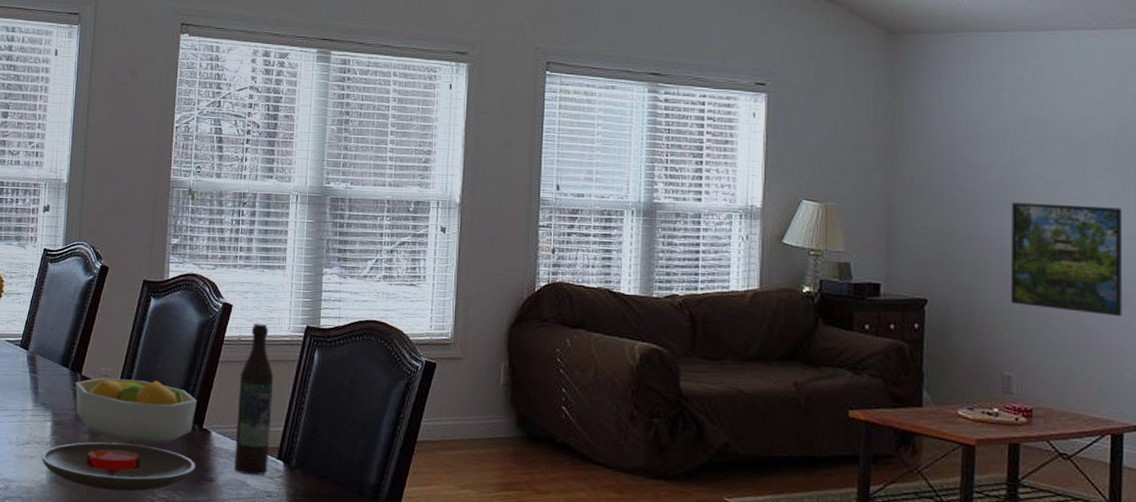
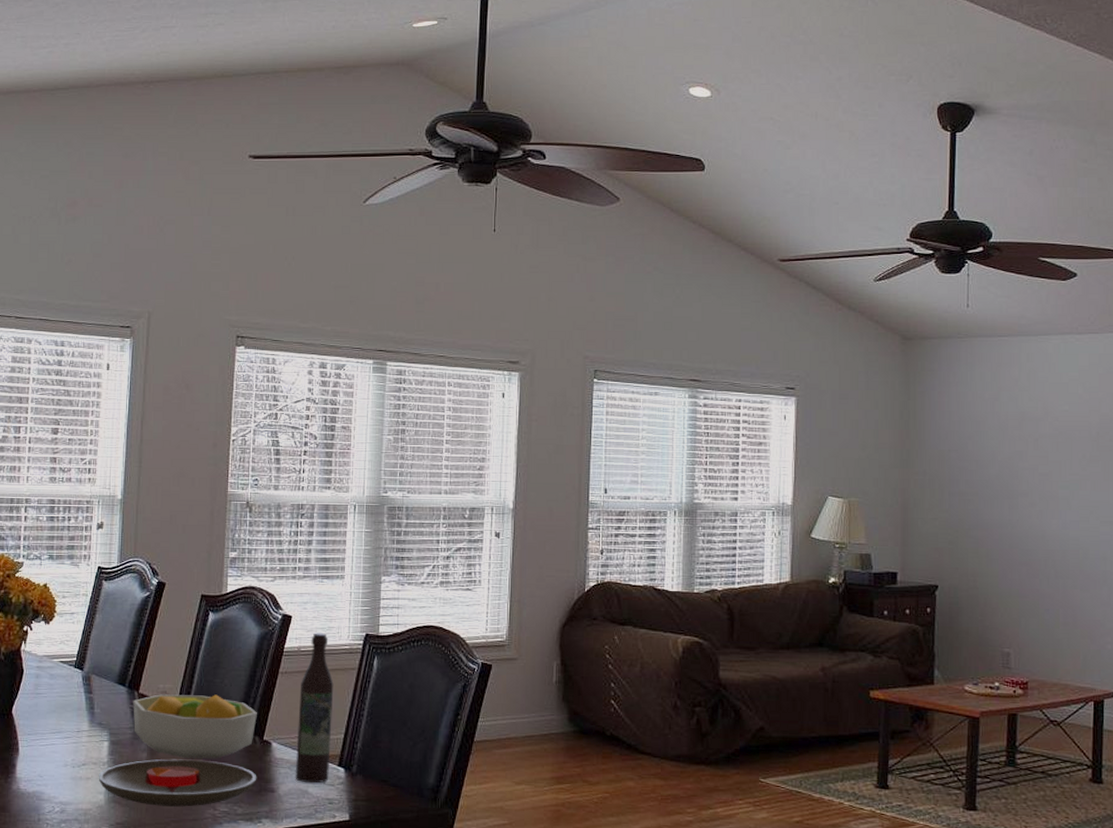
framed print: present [1011,202,1123,317] -> none [1010,493,1103,595]

